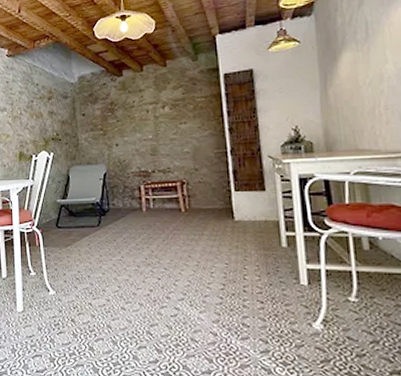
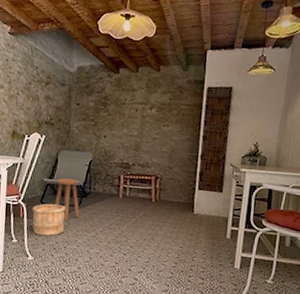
wooden bucket: none [47,226,86,266] -> present [32,203,65,236]
stool: none [70,196,101,245] -> present [55,178,80,221]

